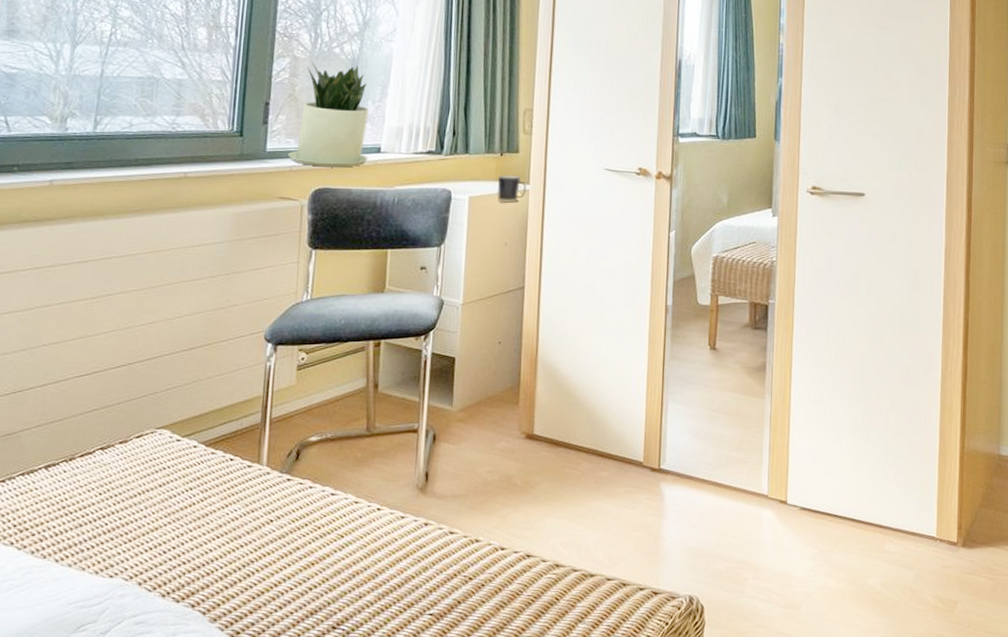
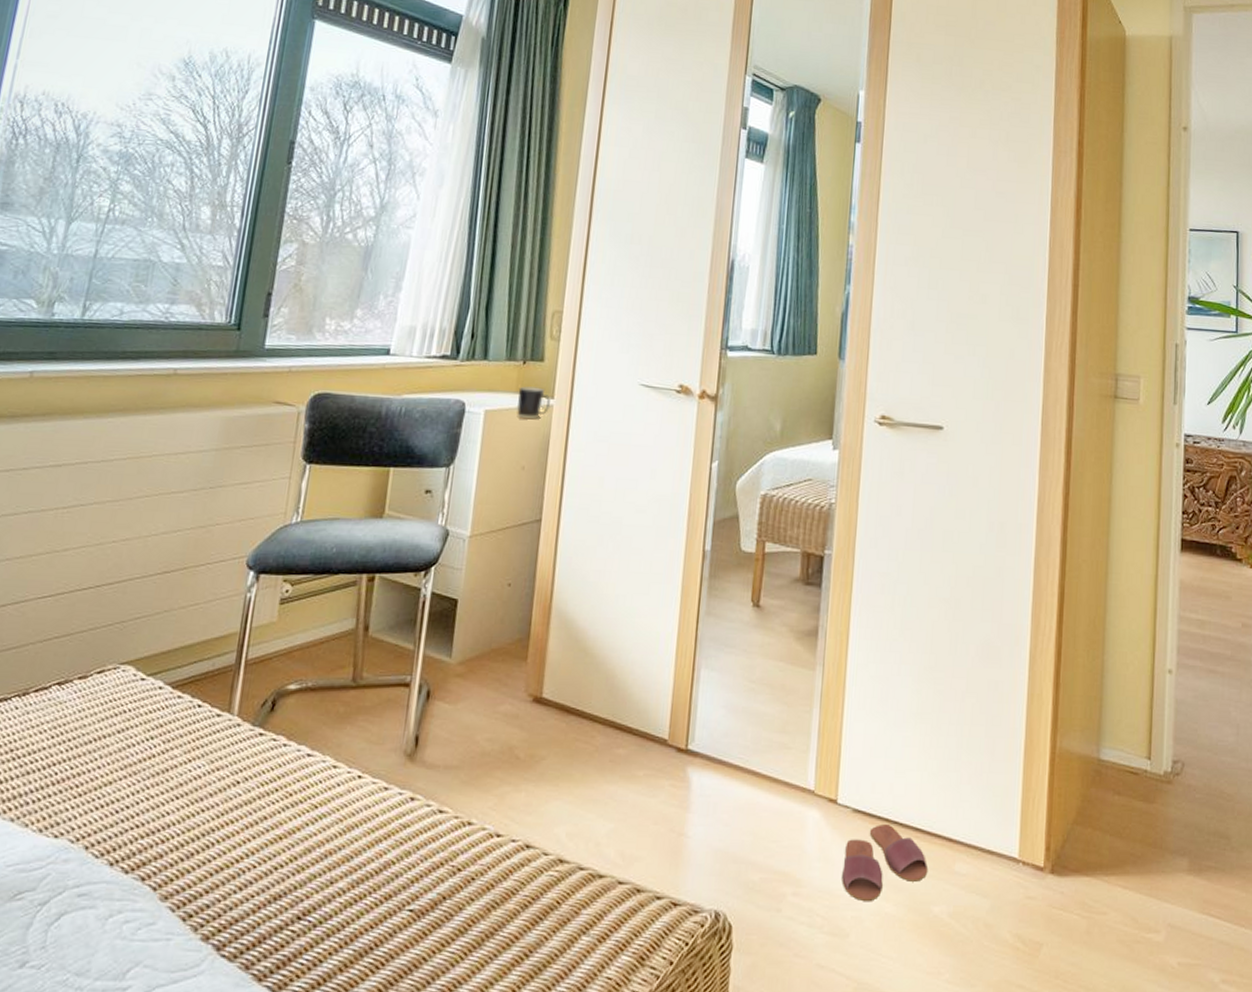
planter: present [287,61,370,168] -> none [287,248,381,371]
slippers: none [793,518,863,579] -> present [842,825,927,901]

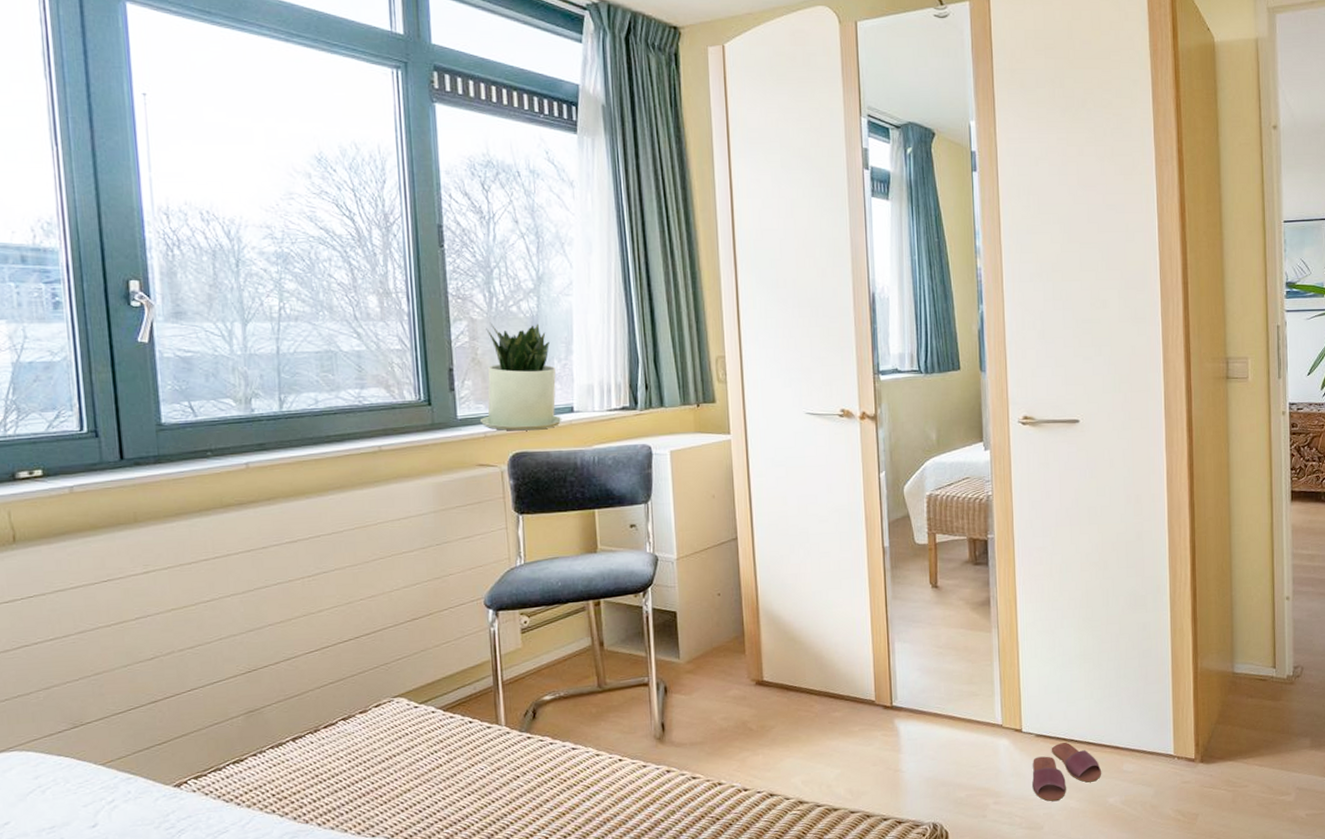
planter: none [287,248,381,371] -> present [479,322,562,431]
mug: present [516,386,550,420] -> none [697,426,728,455]

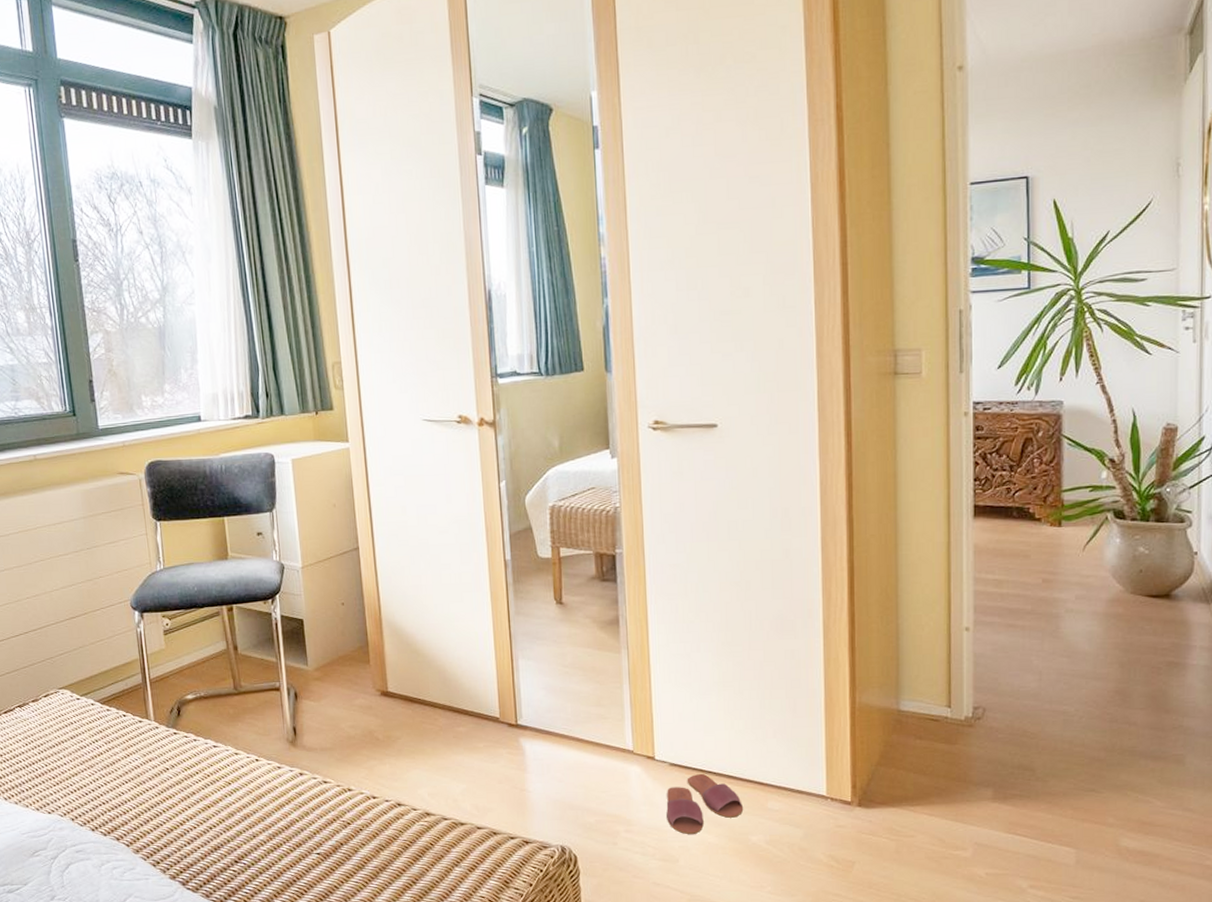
planter: present [479,322,562,431] -> none [118,333,191,440]

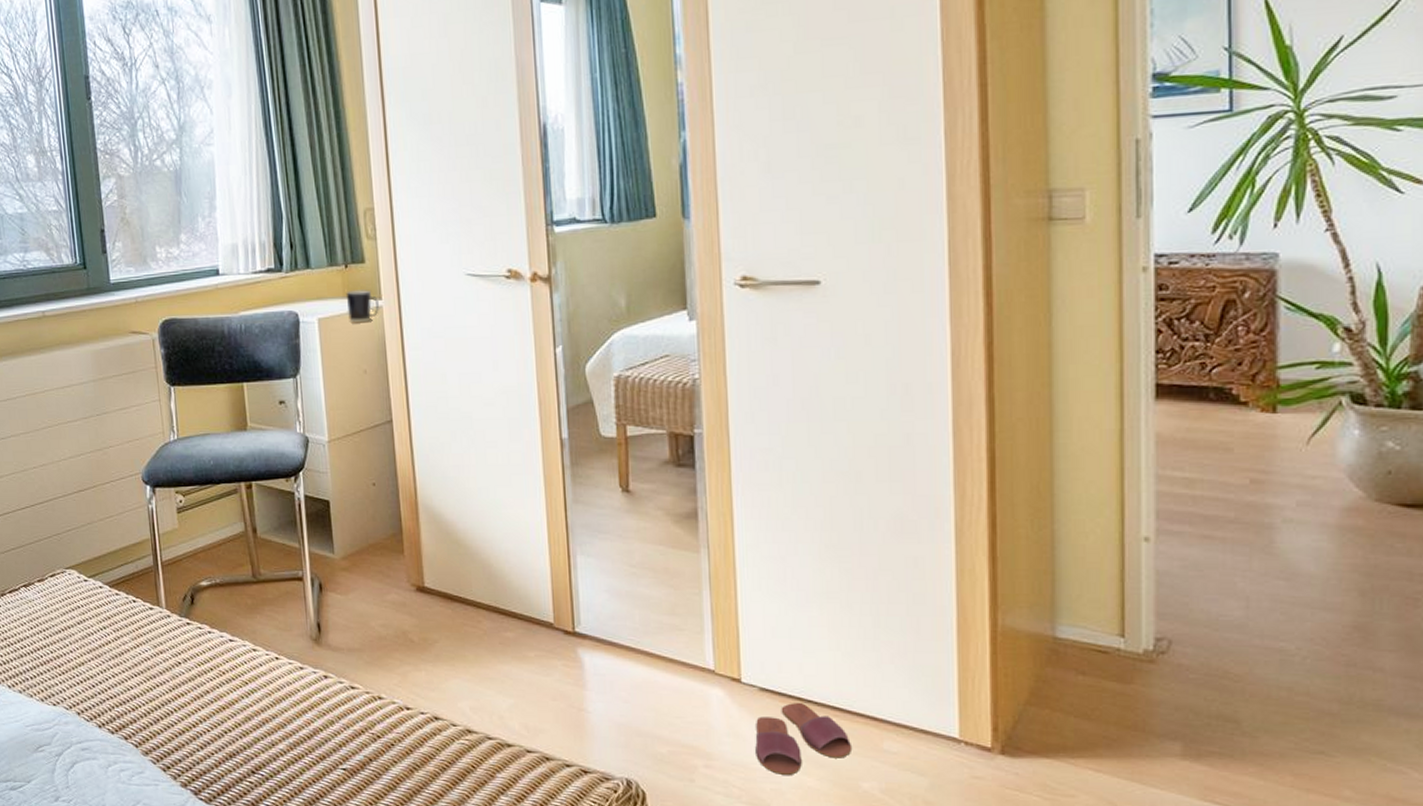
mug: none [316,433,346,463] -> present [345,289,379,323]

